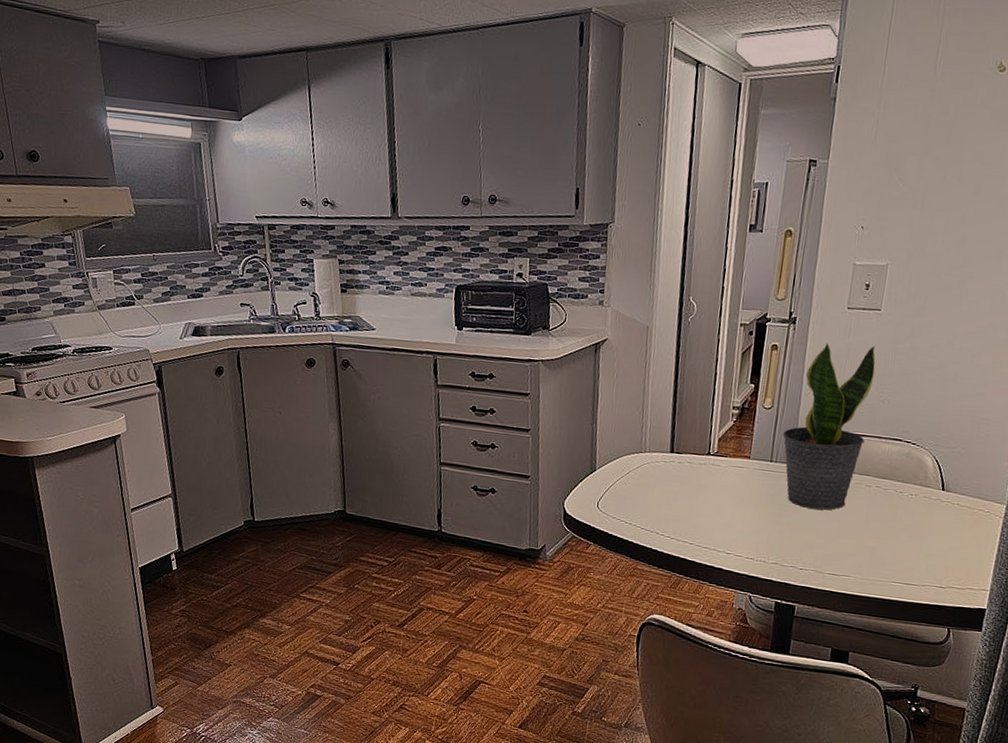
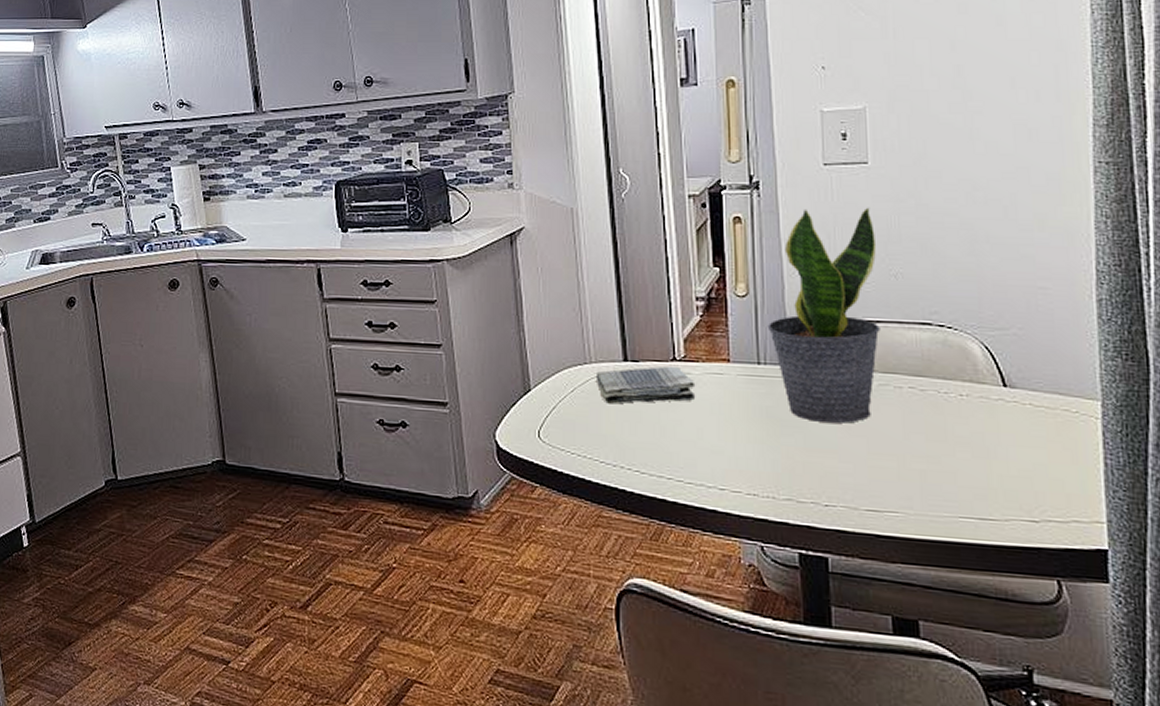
dish towel: none [647,458,722,487] -> present [595,366,696,404]

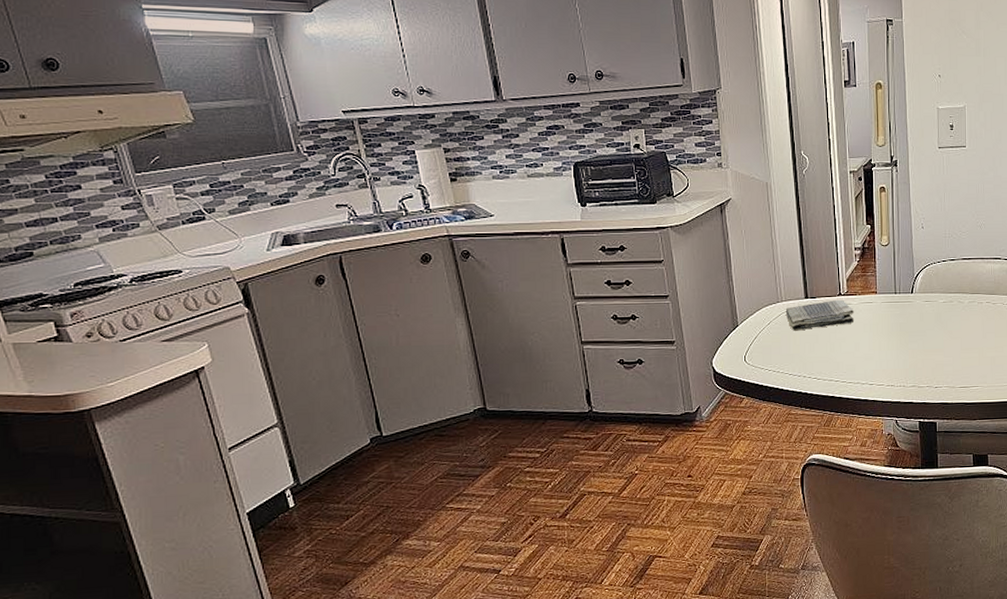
potted plant: present [767,207,880,424] -> none [901,178,971,331]

